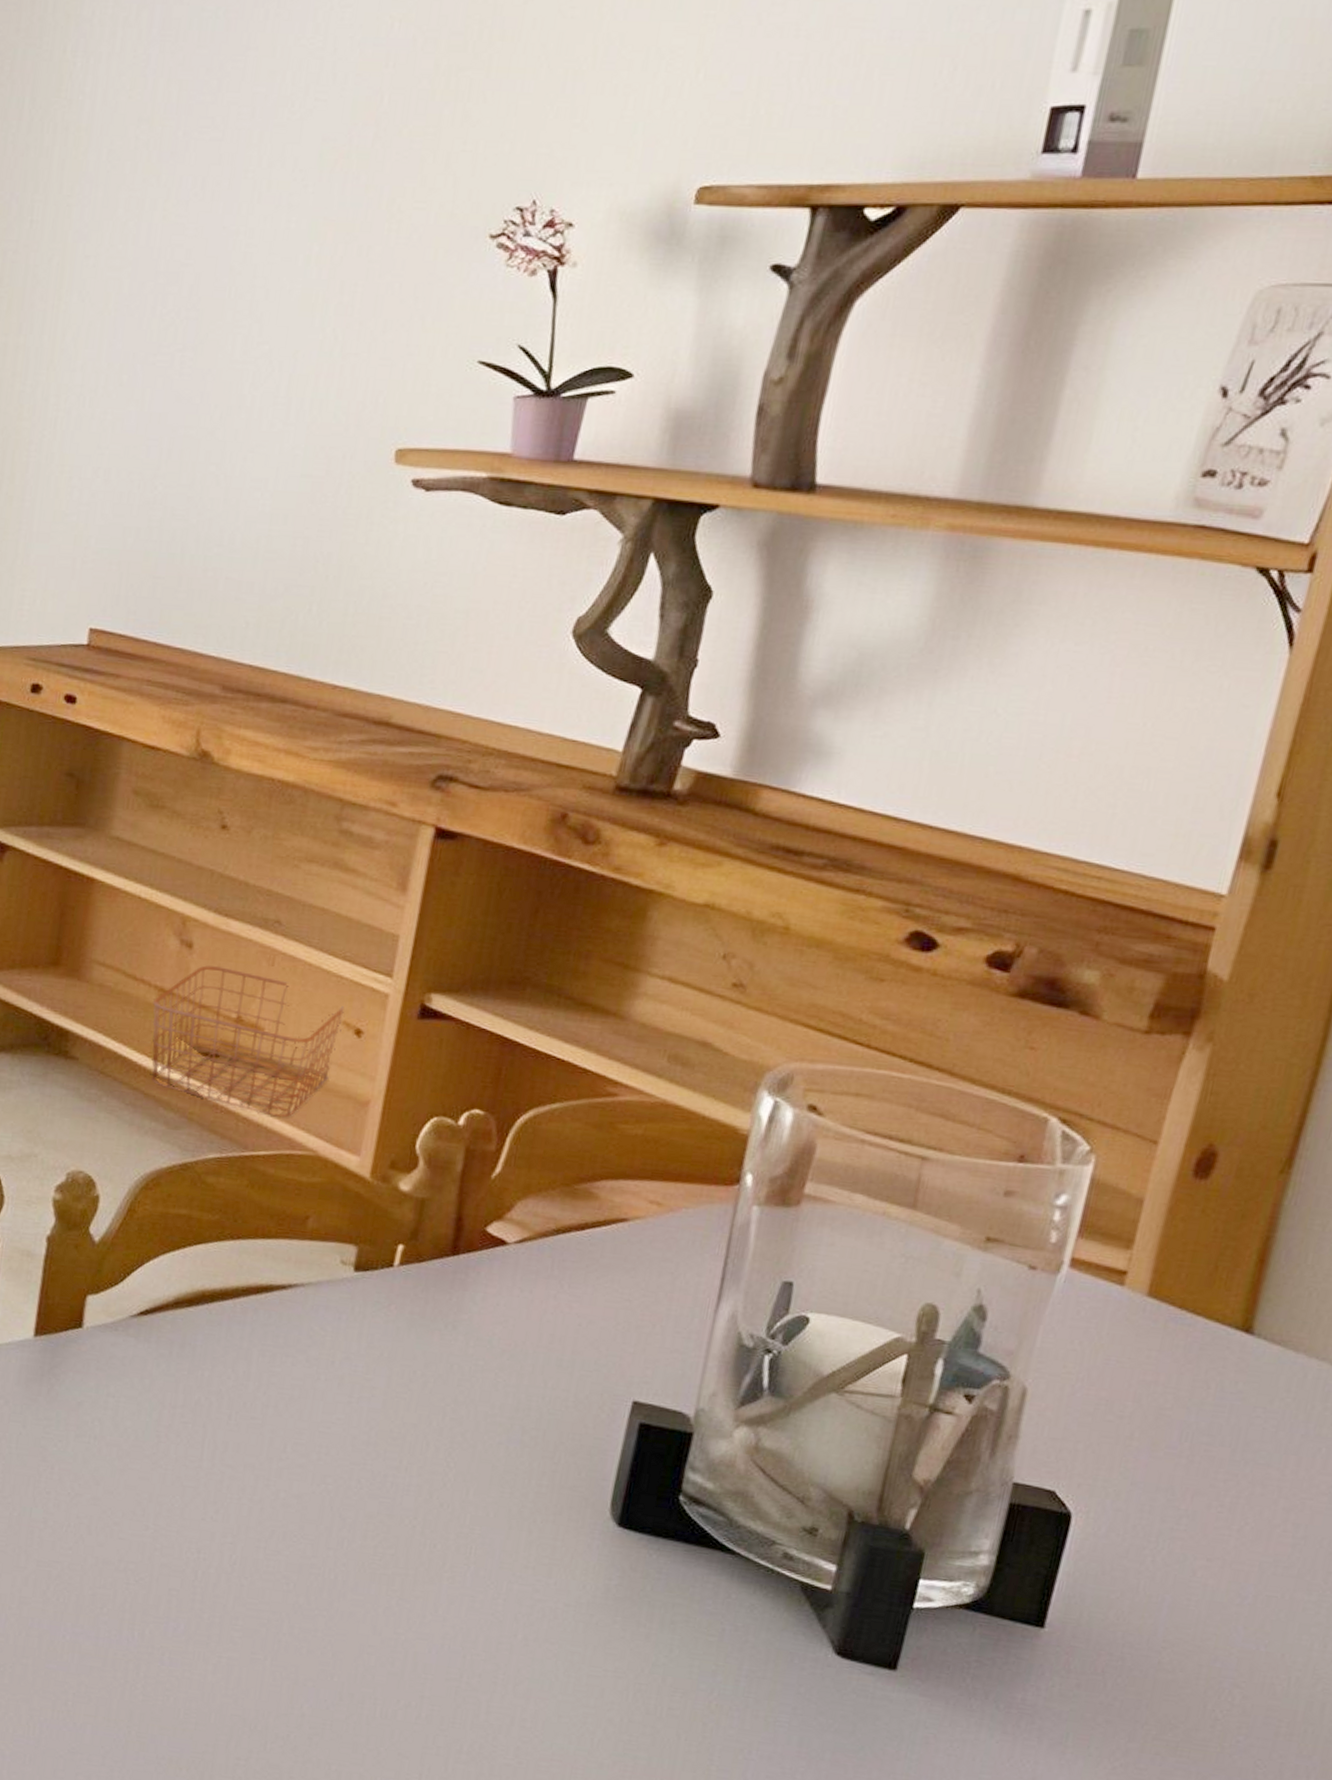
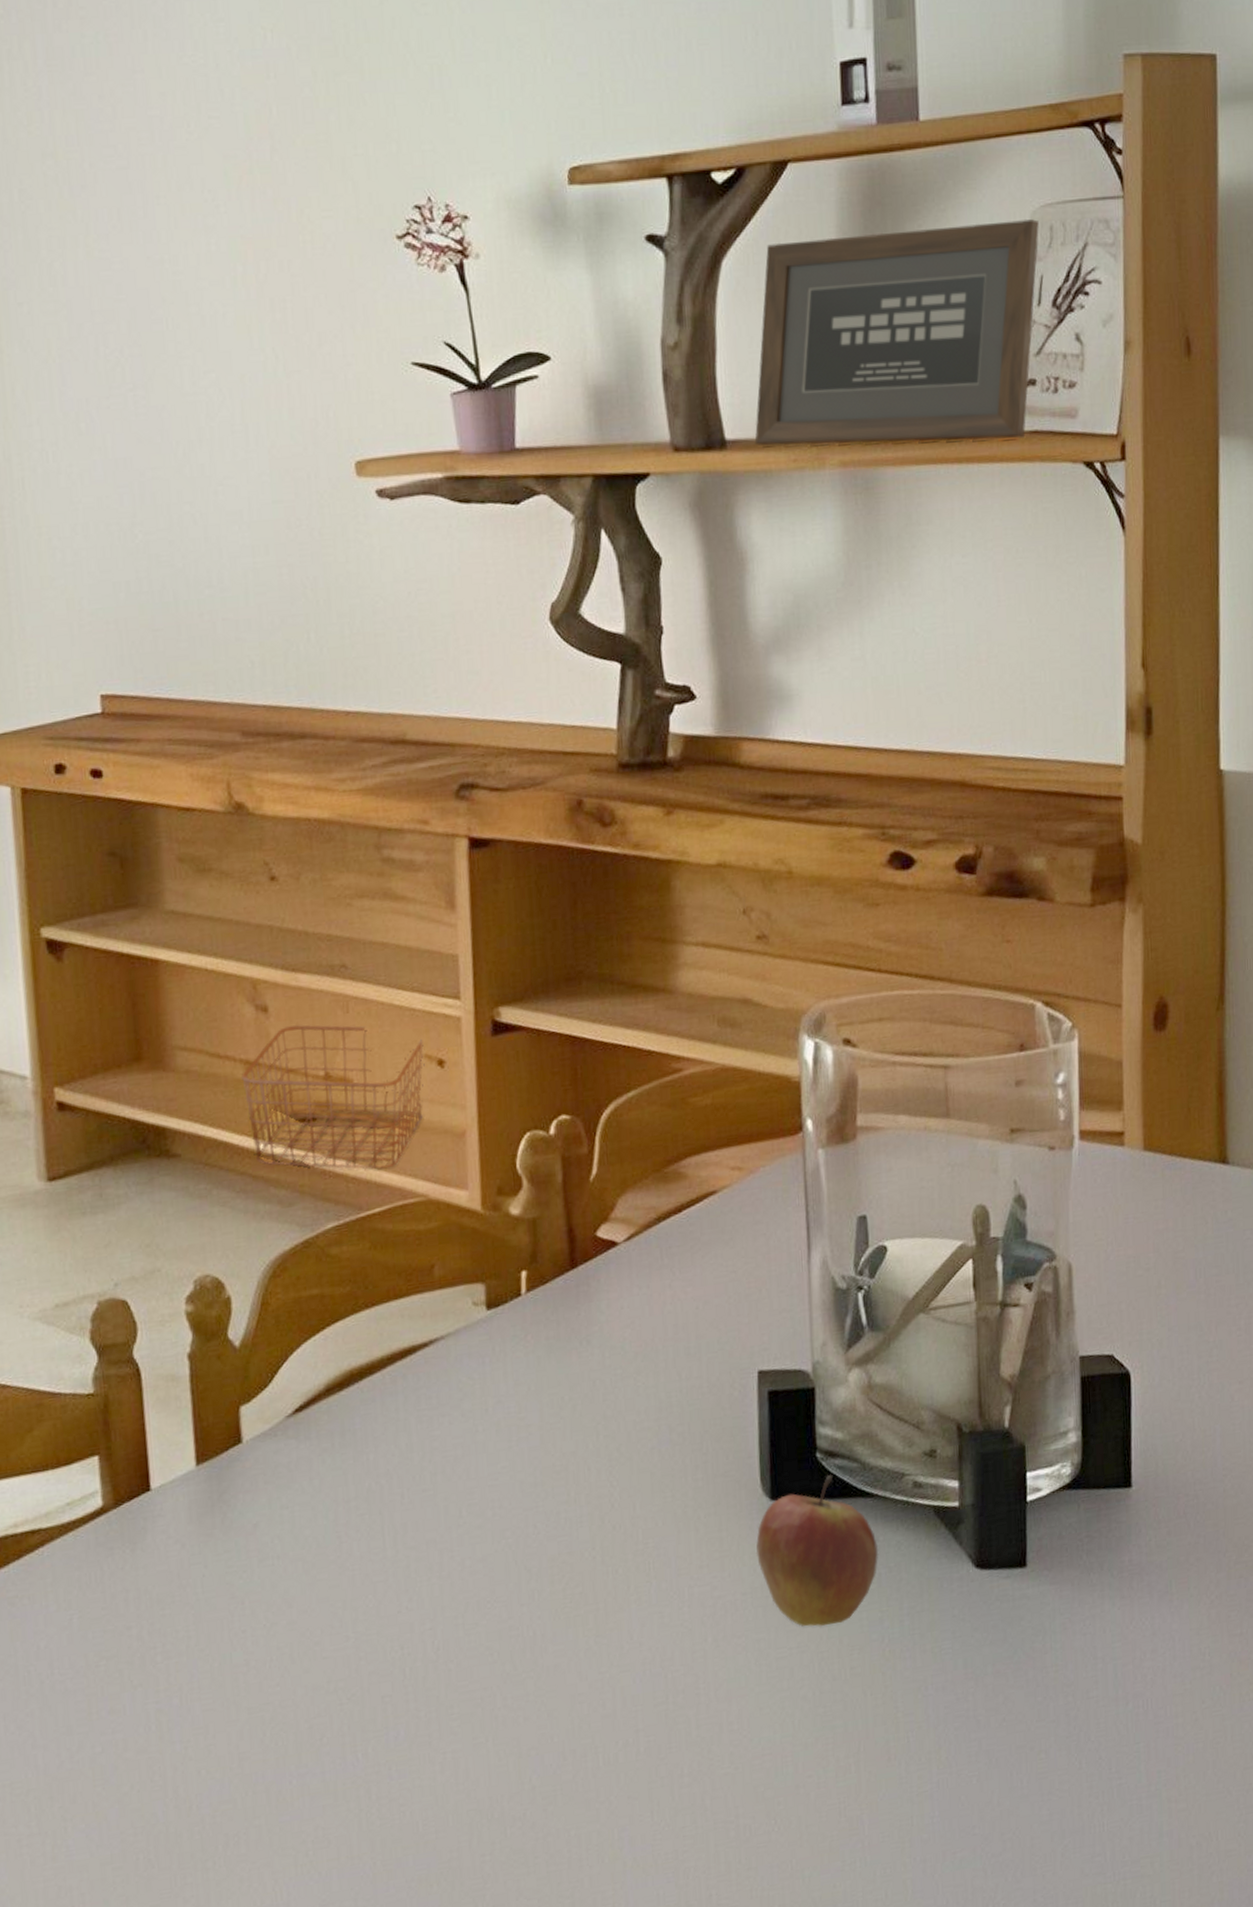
fruit: none [589,1520,728,1663] -> present [756,1475,879,1627]
picture frame: none [849,290,1264,531] -> present [754,219,1039,446]

